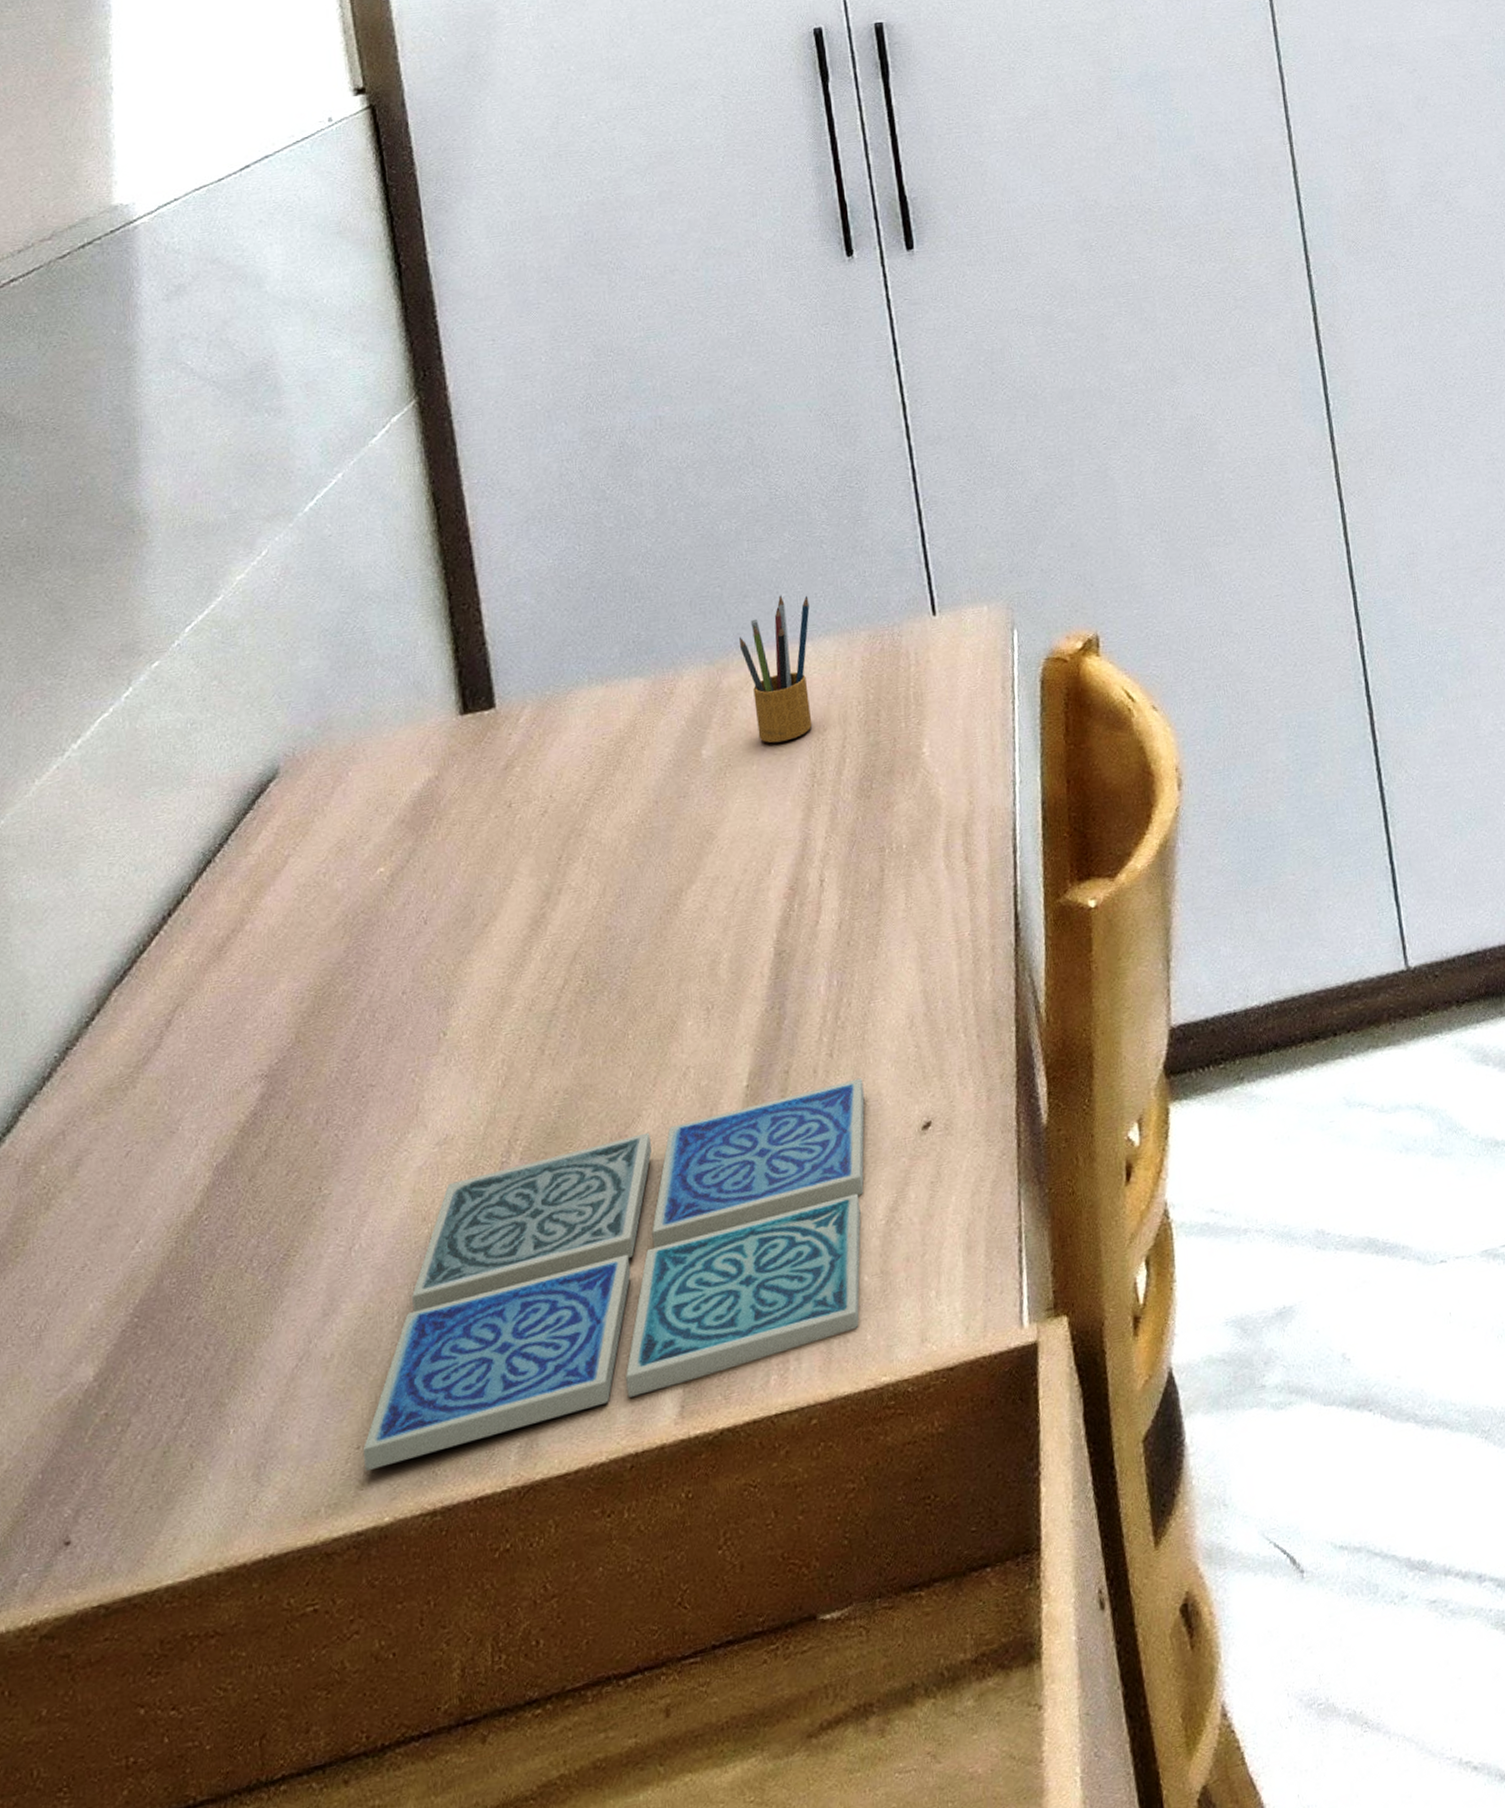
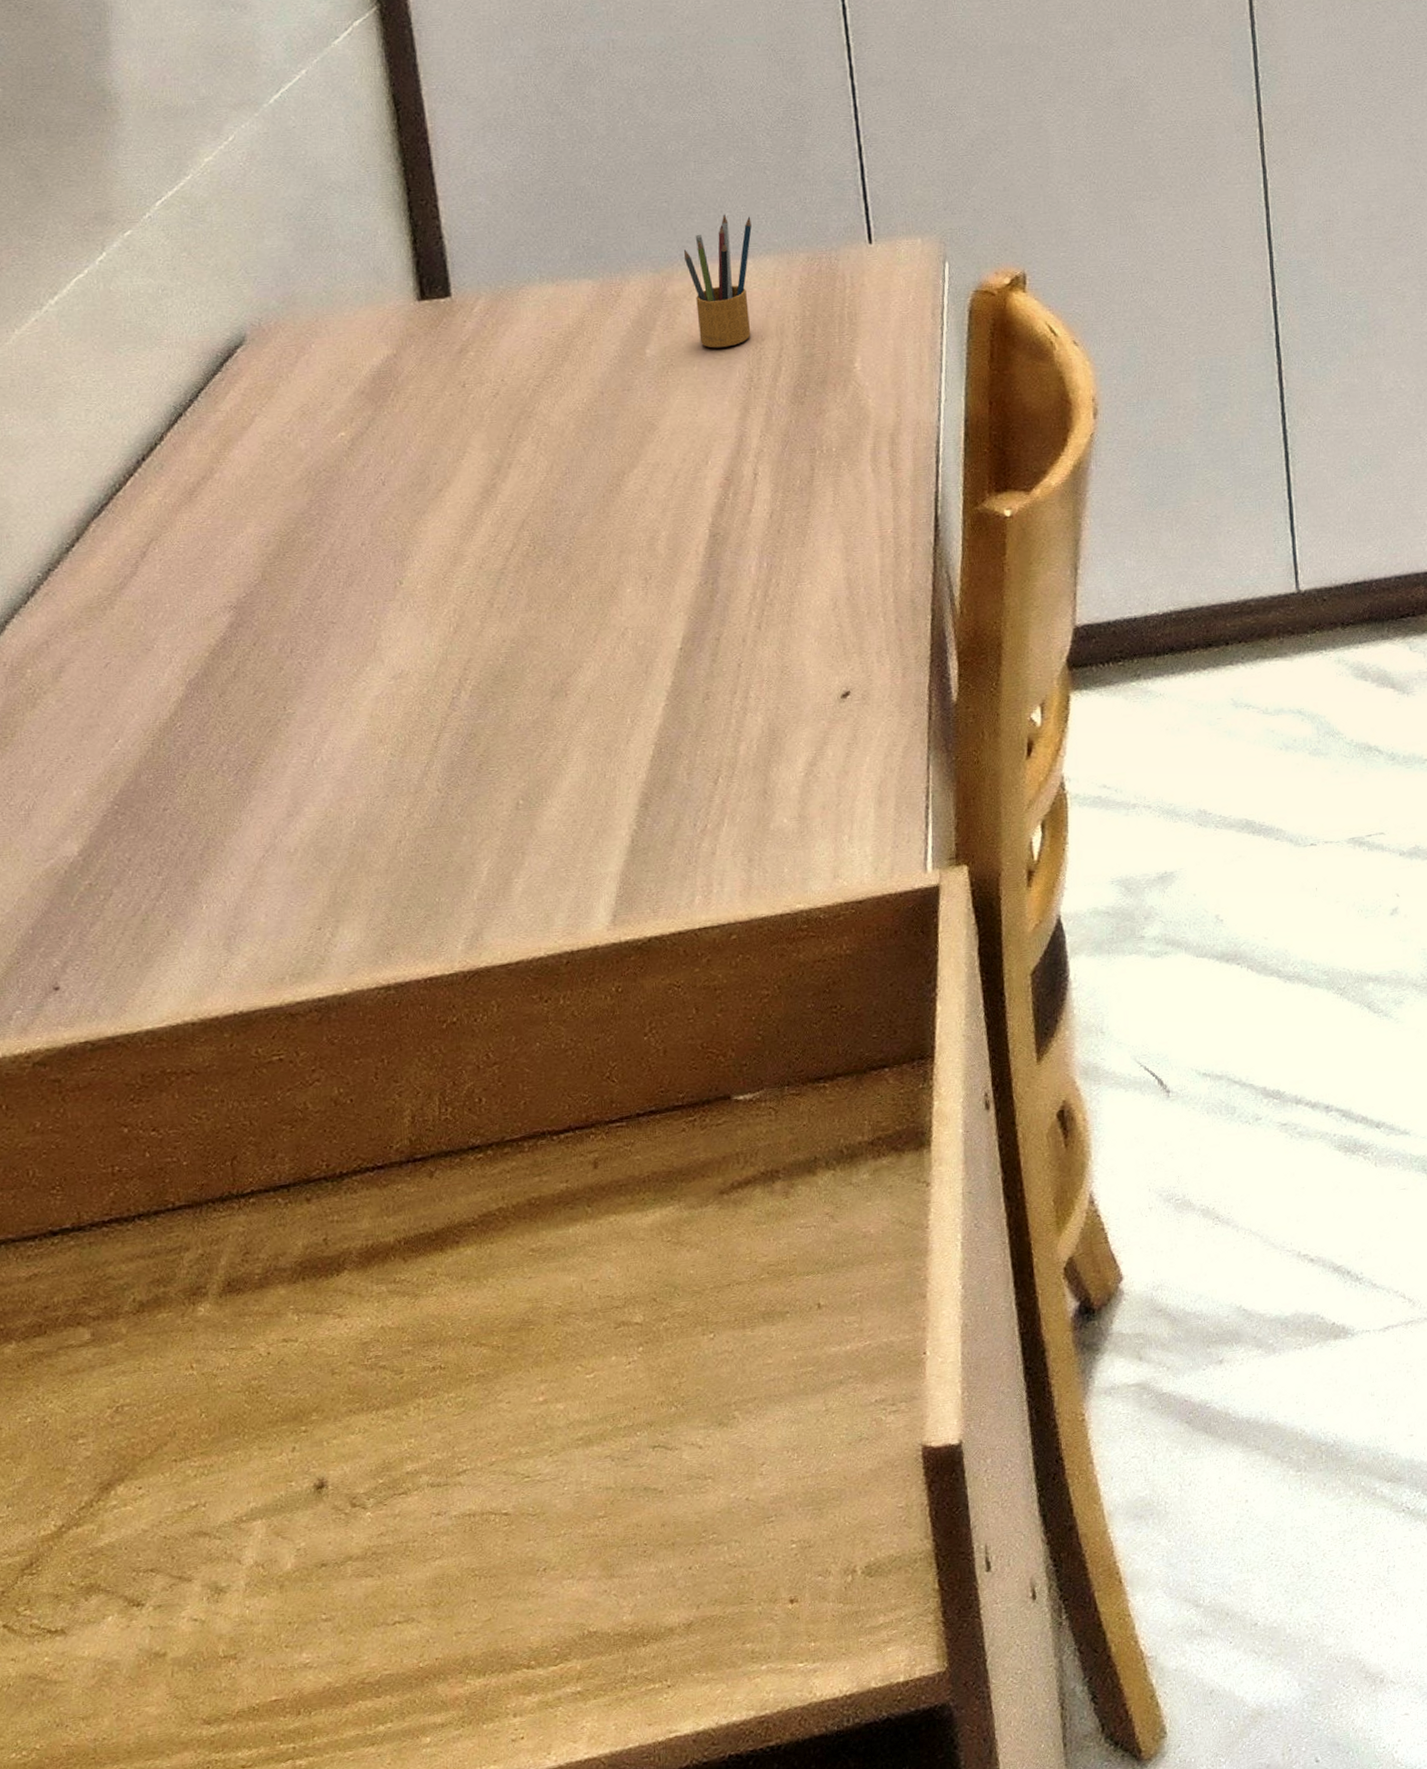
drink coaster: present [362,1078,865,1471] -> none [323,649,789,948]

